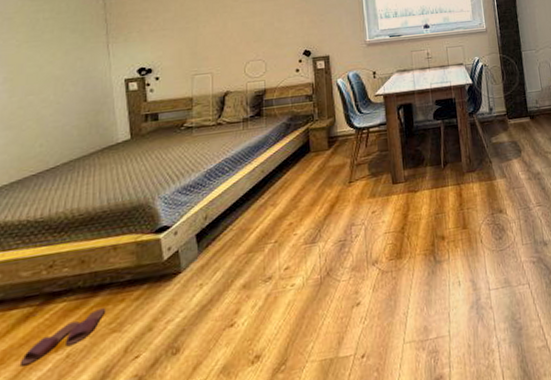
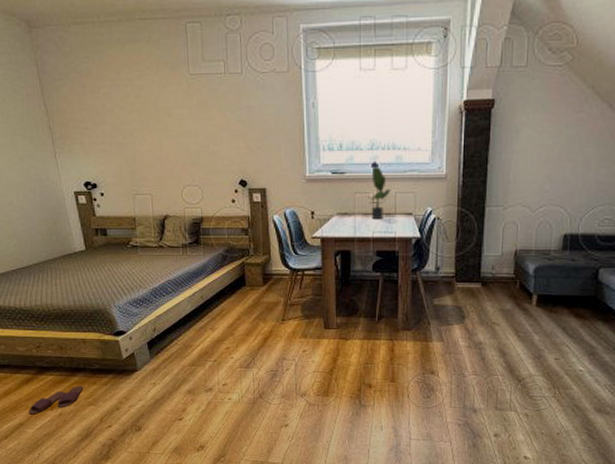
potted plant: none [421,27,442,72] -> present [365,166,391,219]

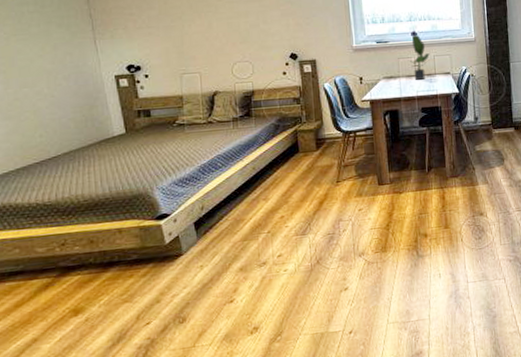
slippers: present [29,386,83,415] -> none [46,282,116,326]

